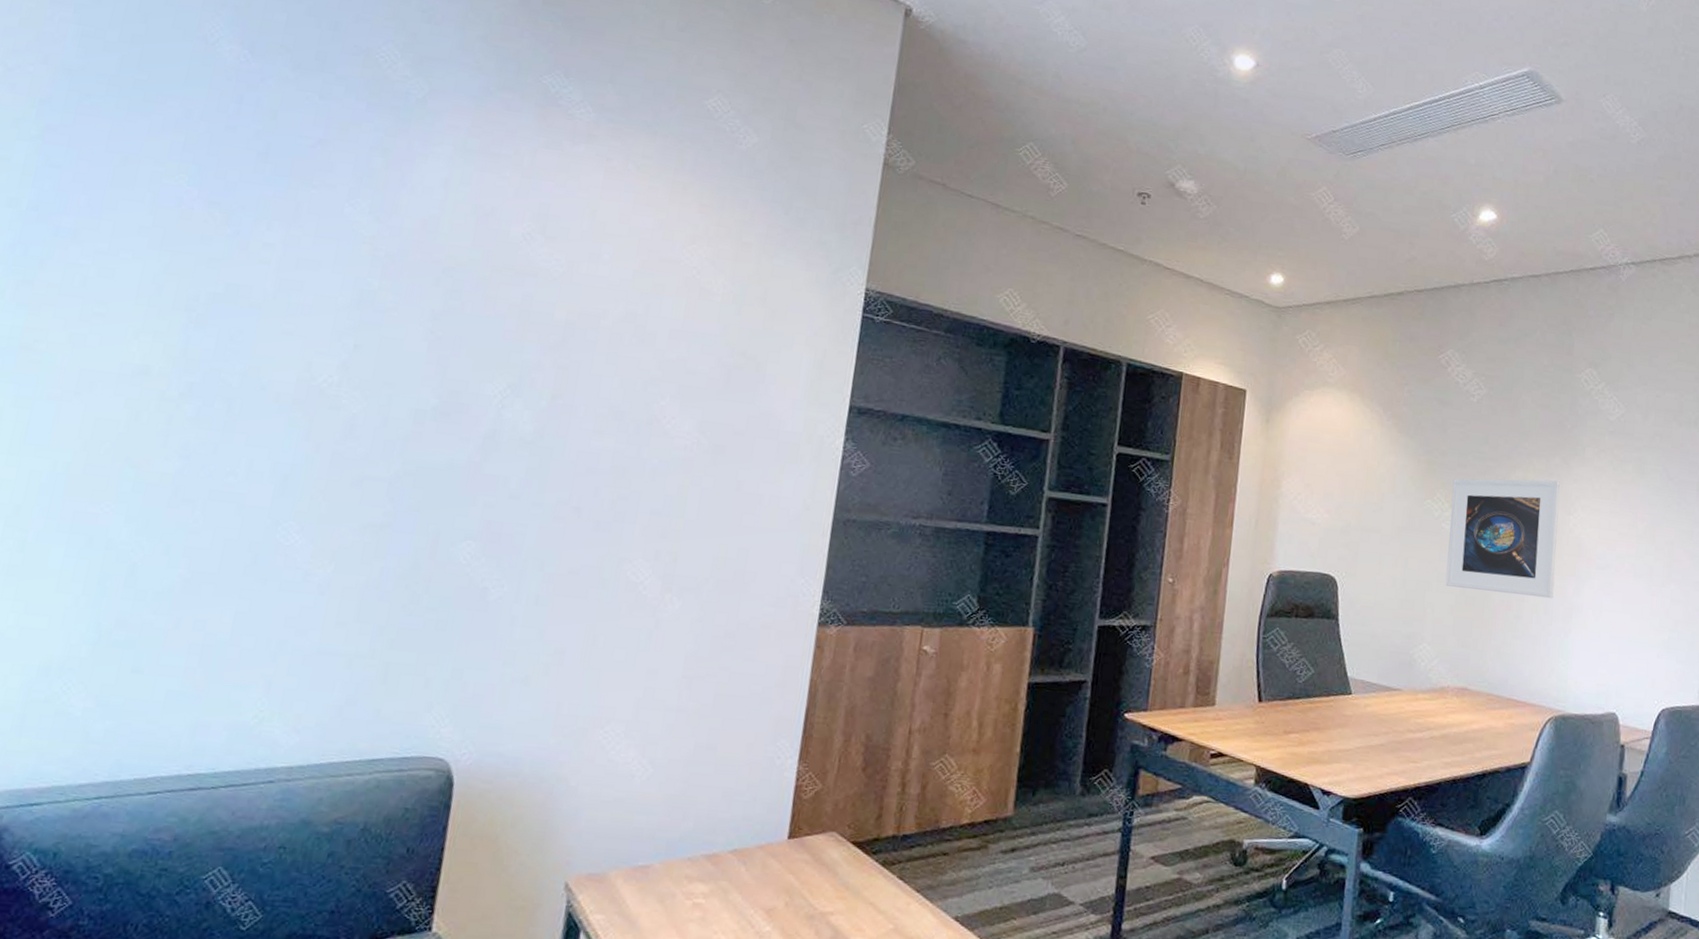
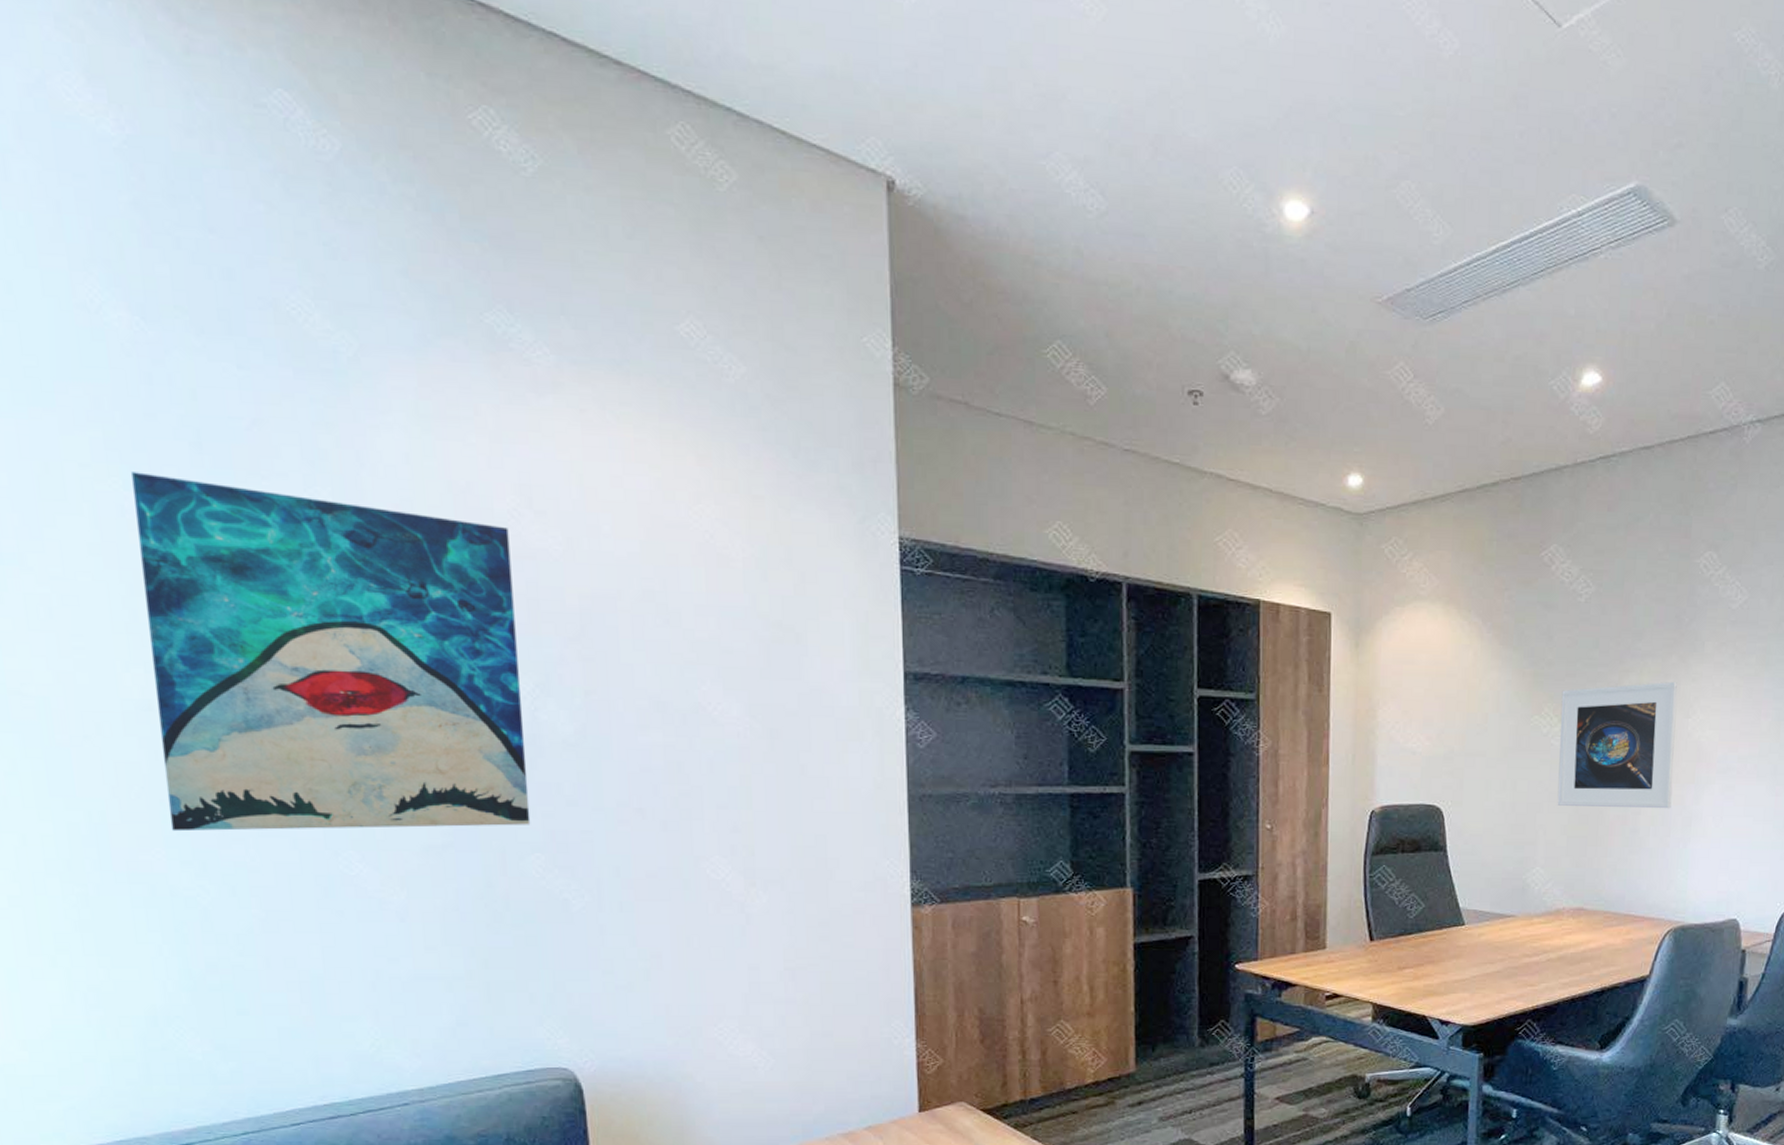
wall art: none [127,171,519,513] -> present [132,472,531,832]

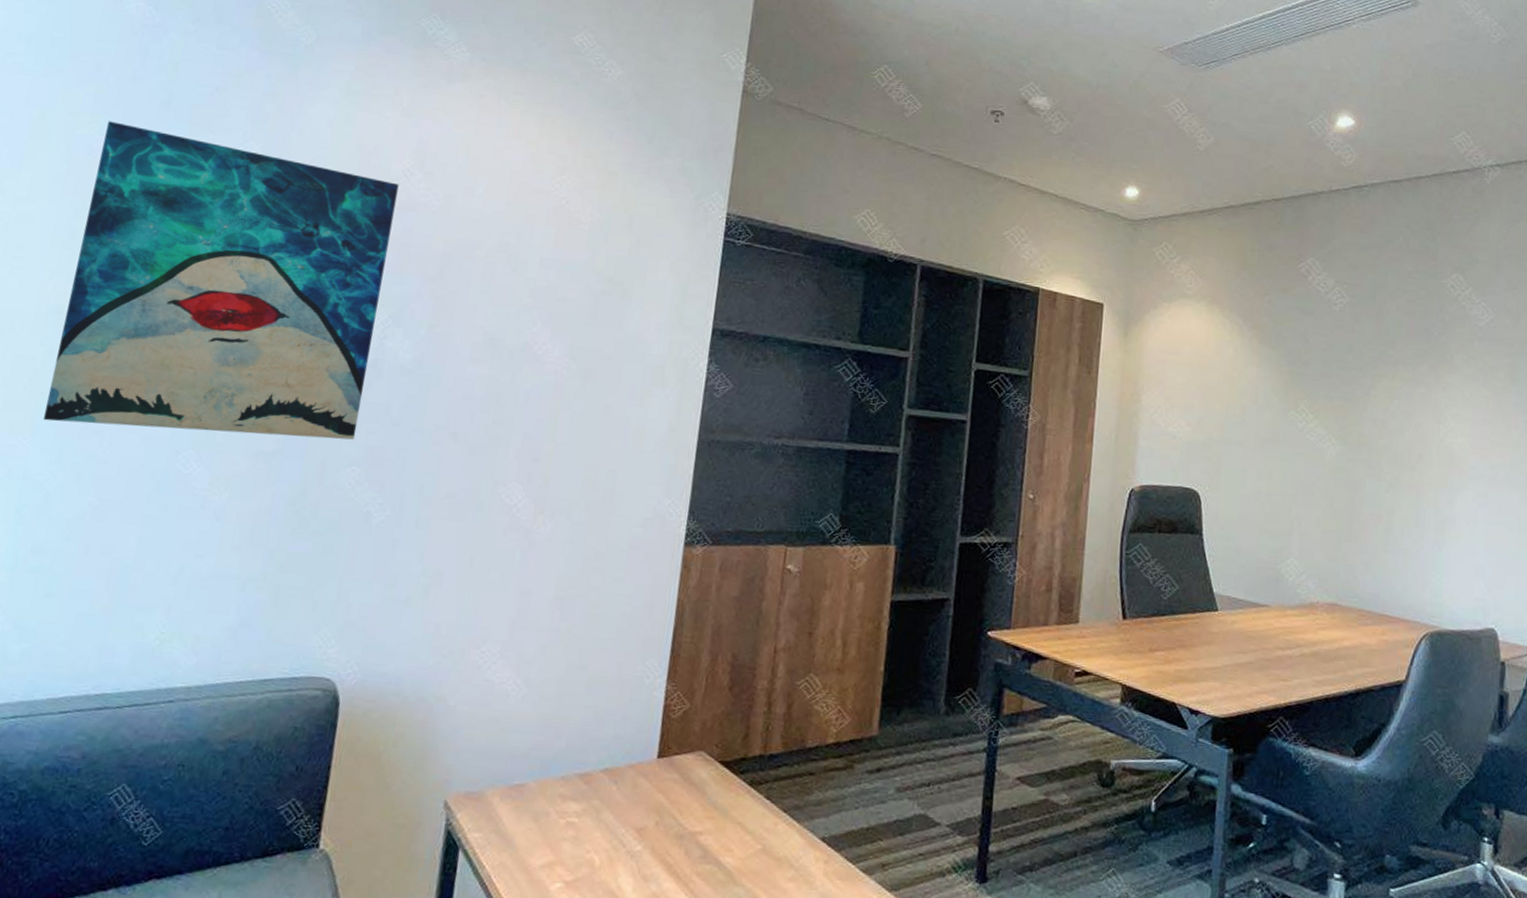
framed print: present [1557,681,1678,809] -> none [1312,388,1429,511]

